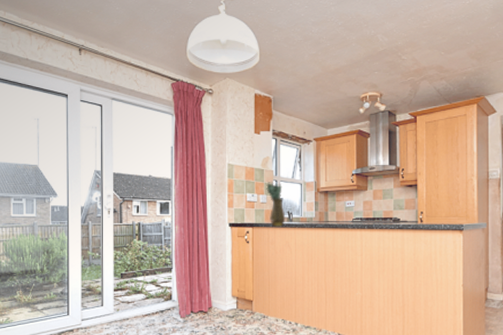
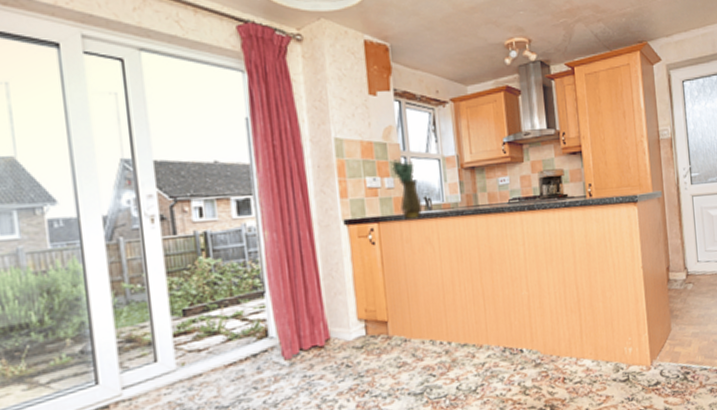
coffee maker: none [378,198,403,222] -> present [537,168,569,200]

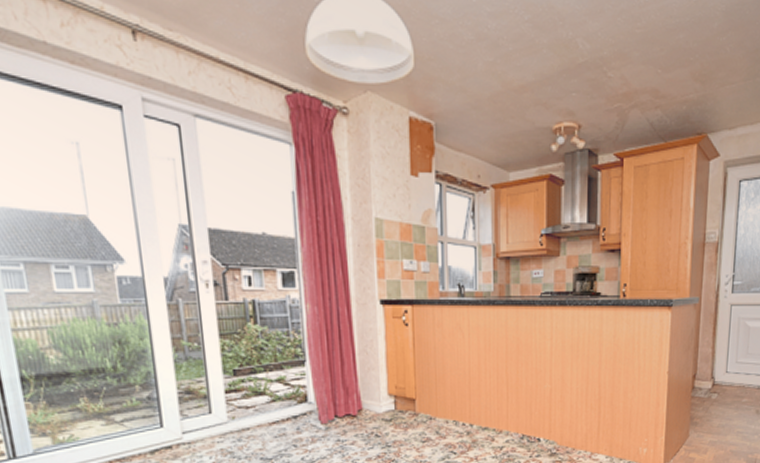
vase: present [392,159,423,219] -> none [429,244,456,304]

